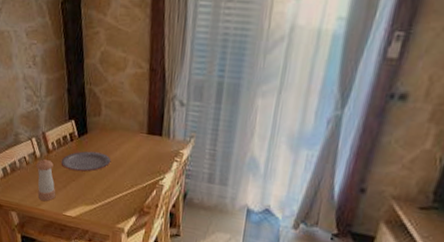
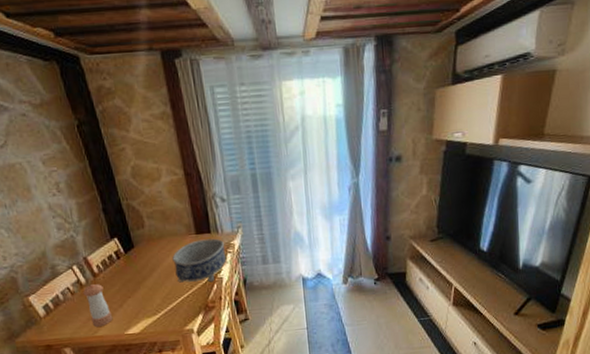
plate: present [61,151,111,172] -> none [111,262,166,288]
decorative bowl: none [119,140,173,187] -> present [172,238,226,283]

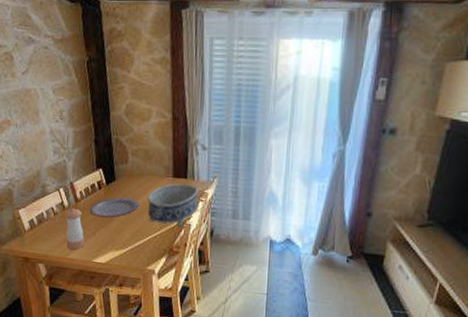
plate: none [111,262,166,288] -> present [89,197,140,218]

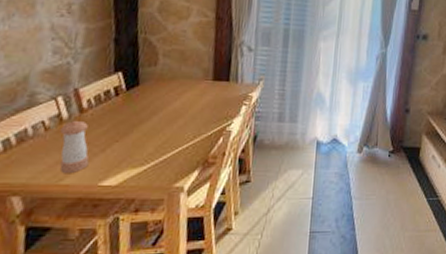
plate: present [89,197,140,218] -> none [99,104,169,130]
decorative bowl: present [147,183,198,227] -> none [179,87,241,135]

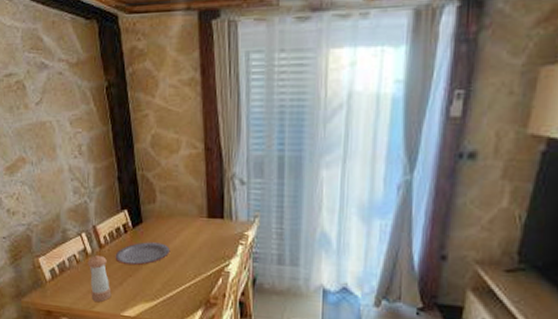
plate: none [99,104,169,130] -> present [115,242,171,266]

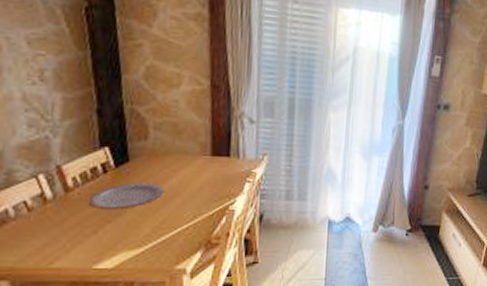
pepper shaker: present [87,254,112,302] -> none [45,199,81,256]

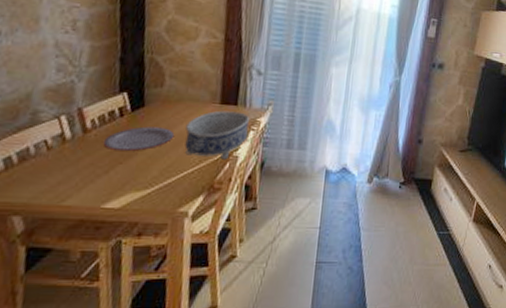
decorative bowl: none [176,162,244,214] -> present [185,110,249,160]

